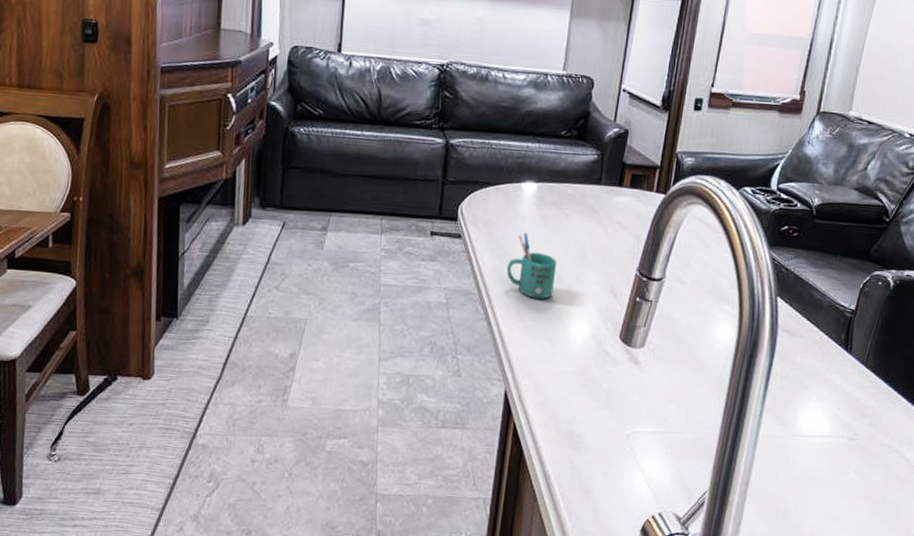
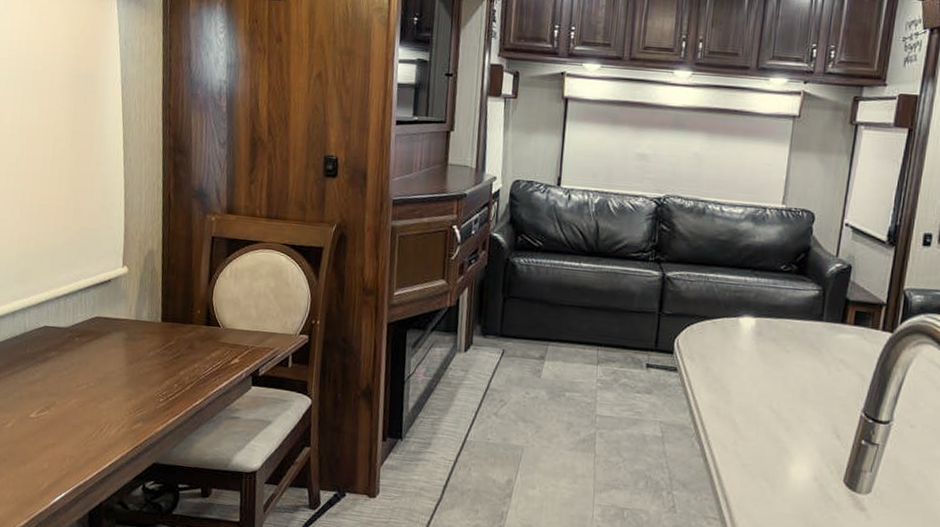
mug: present [506,233,557,299] -> none [724,368,777,438]

